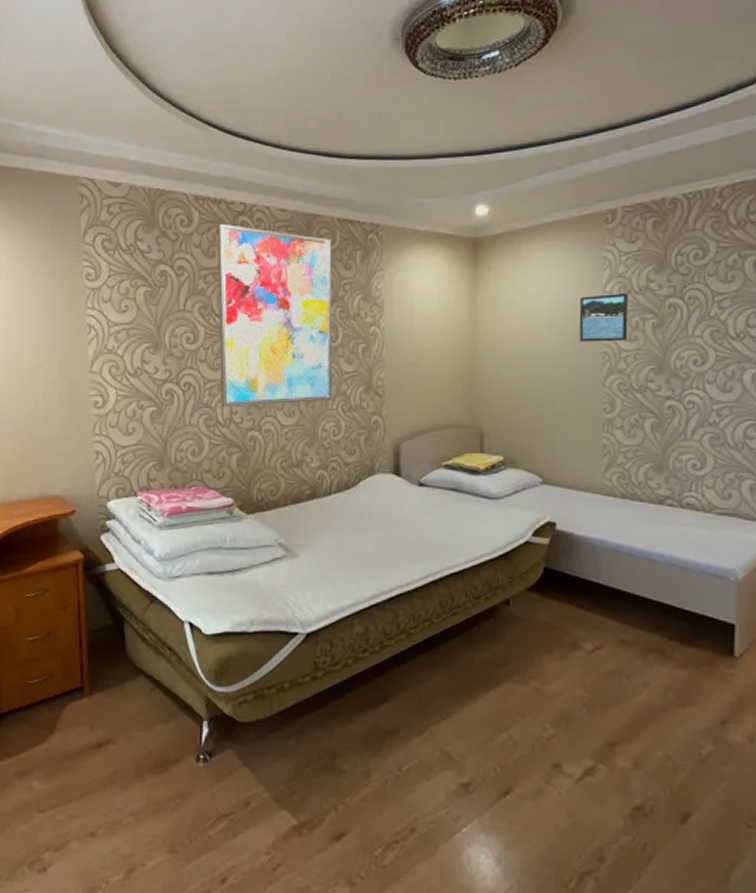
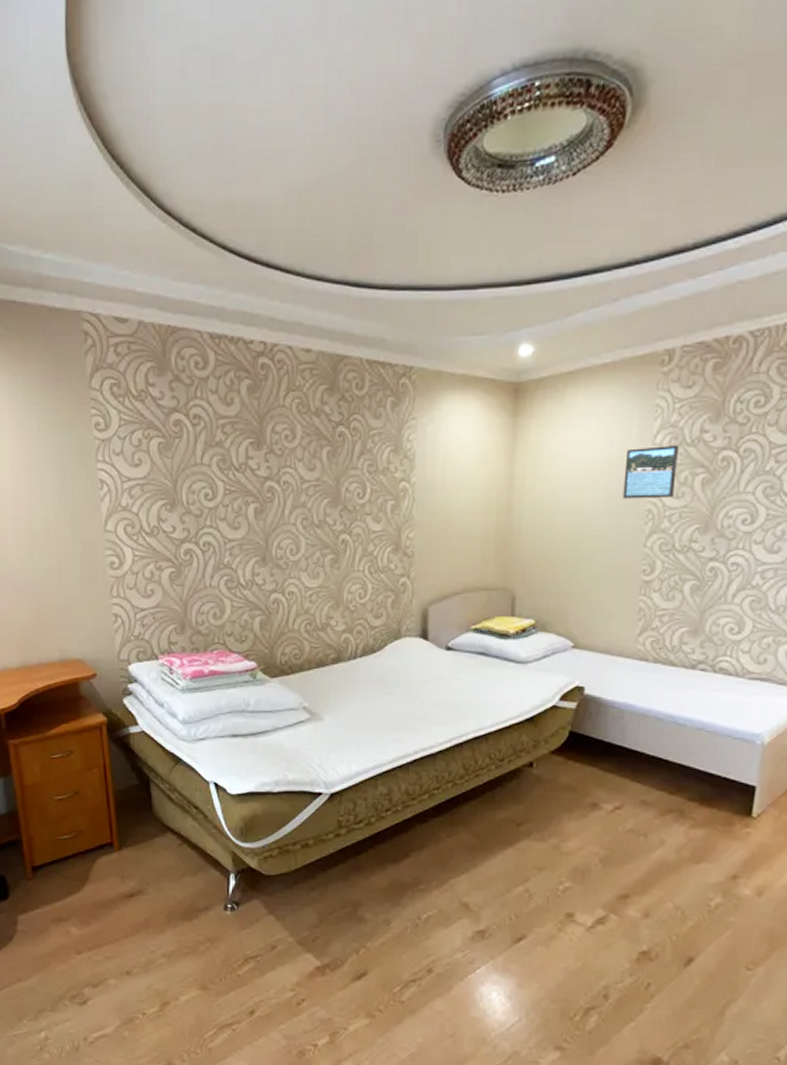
wall art: present [217,223,333,408] -> none [235,366,360,569]

